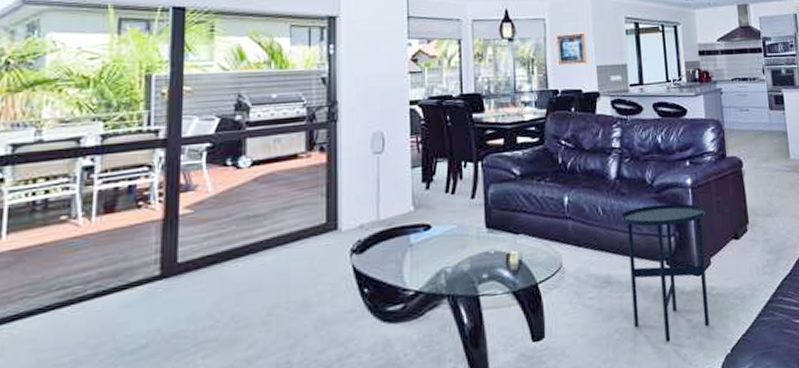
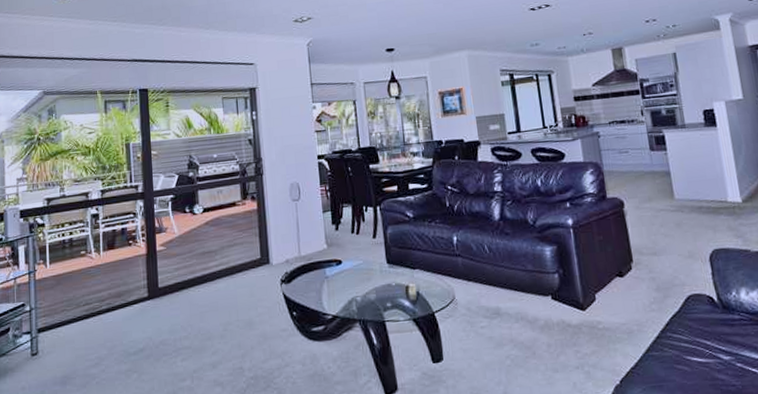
side table: present [621,203,710,342] -> none [506,242,597,370]

